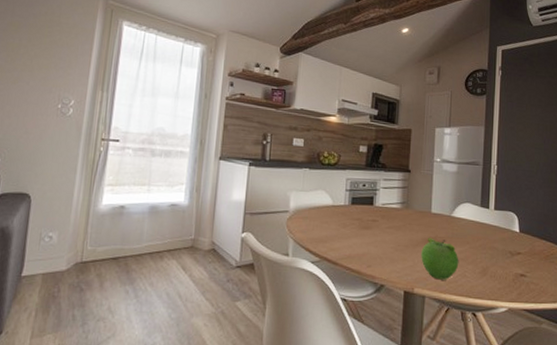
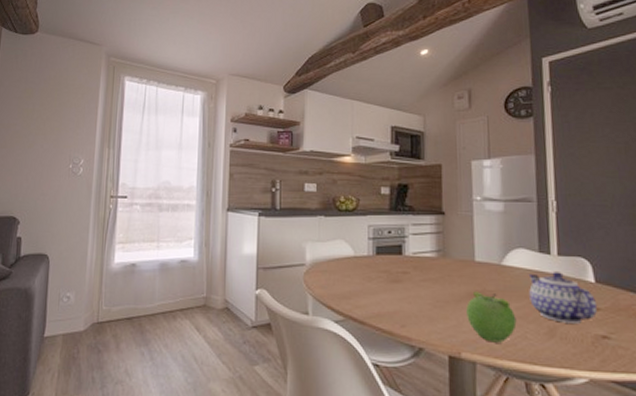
teapot: none [470,223,520,265] -> present [528,272,598,324]

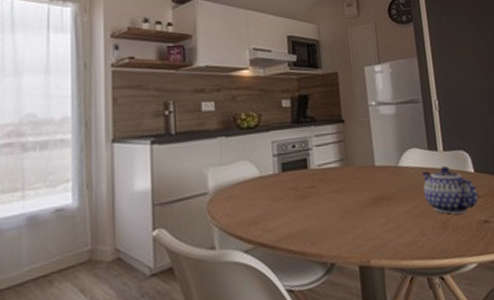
fruit: present [466,291,517,343] -> none [371,195,416,245]

